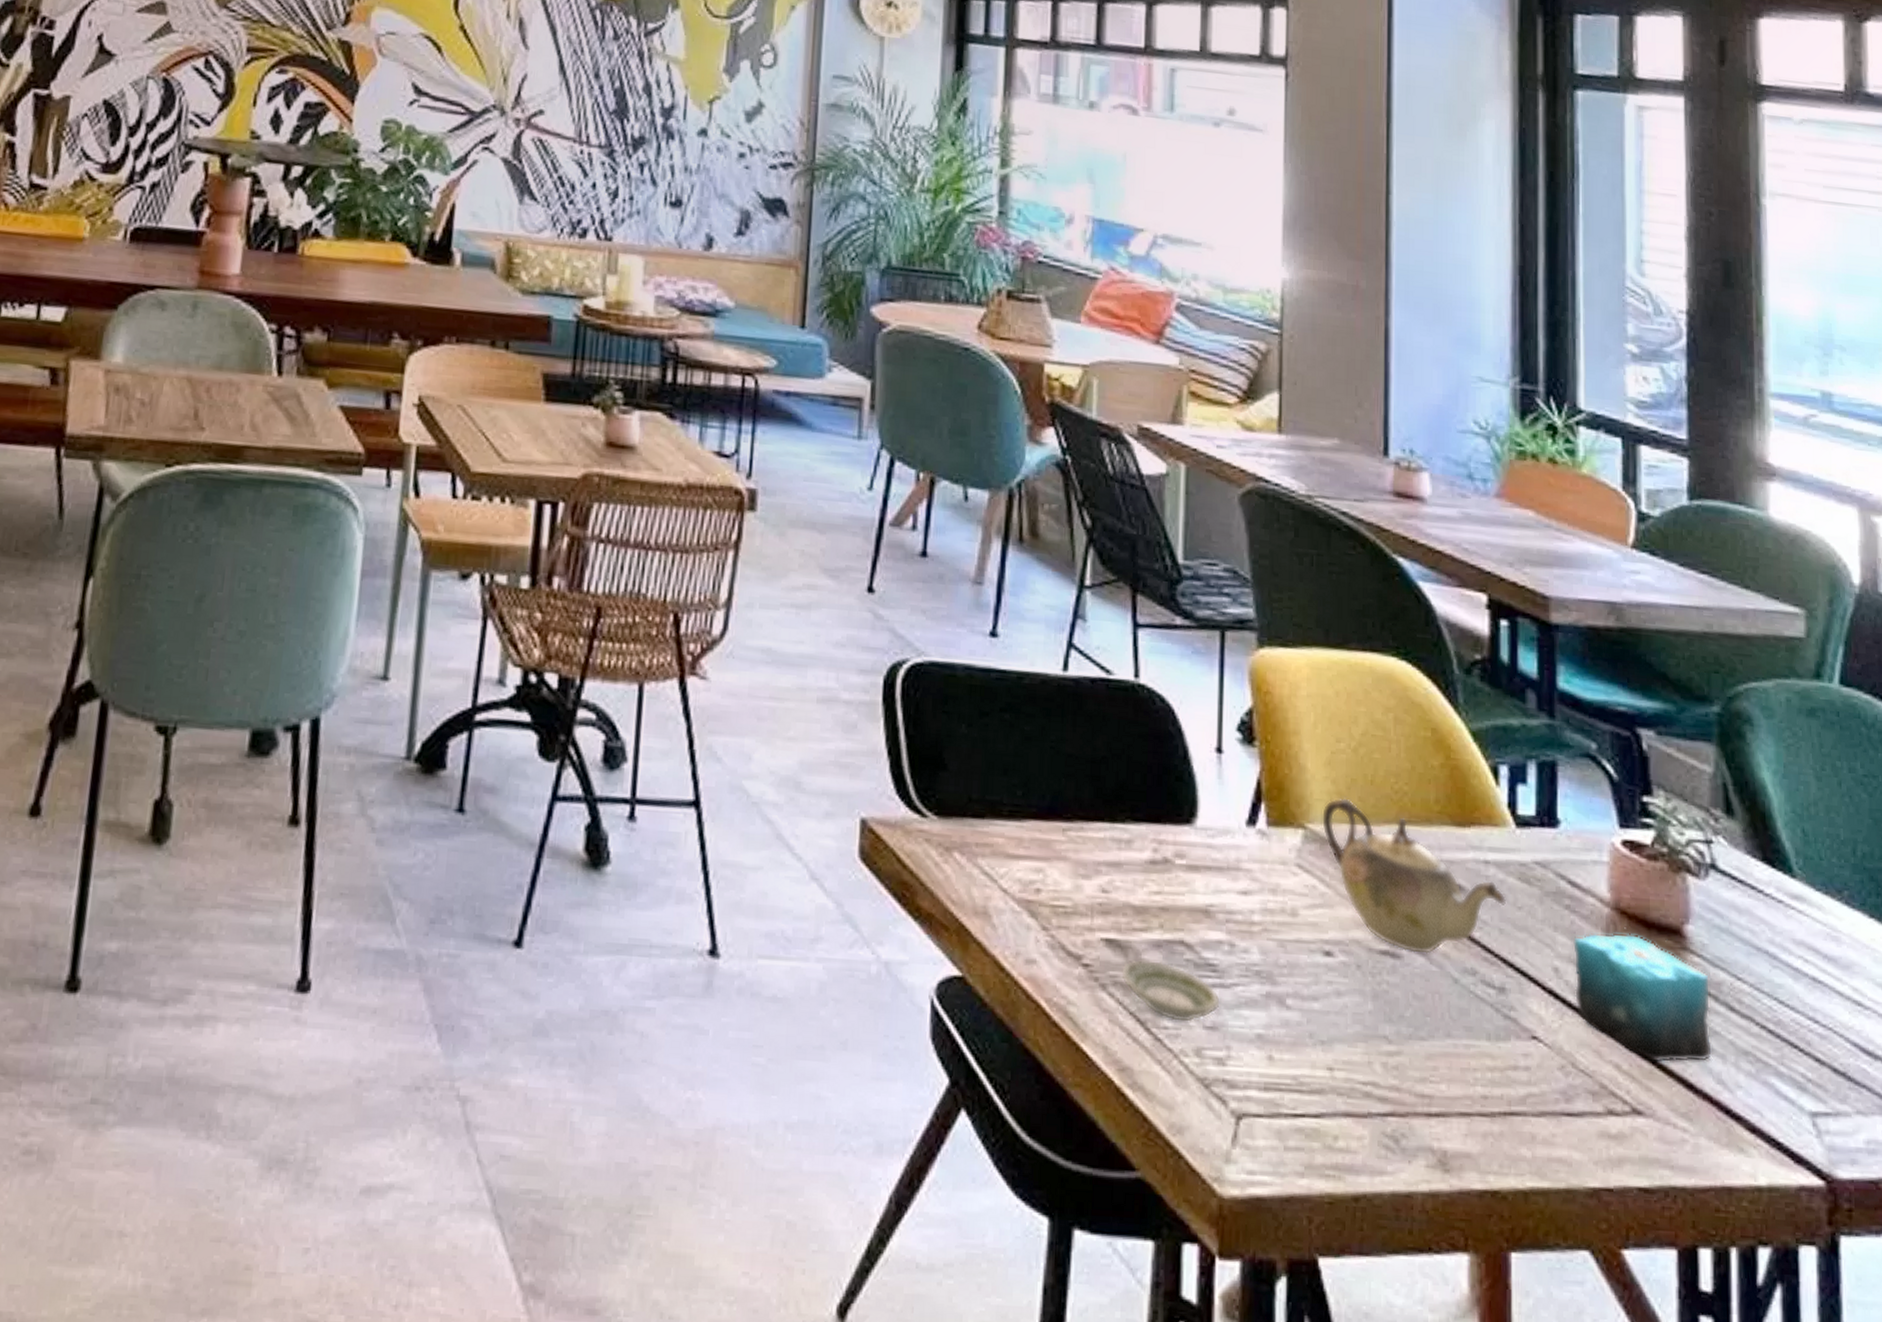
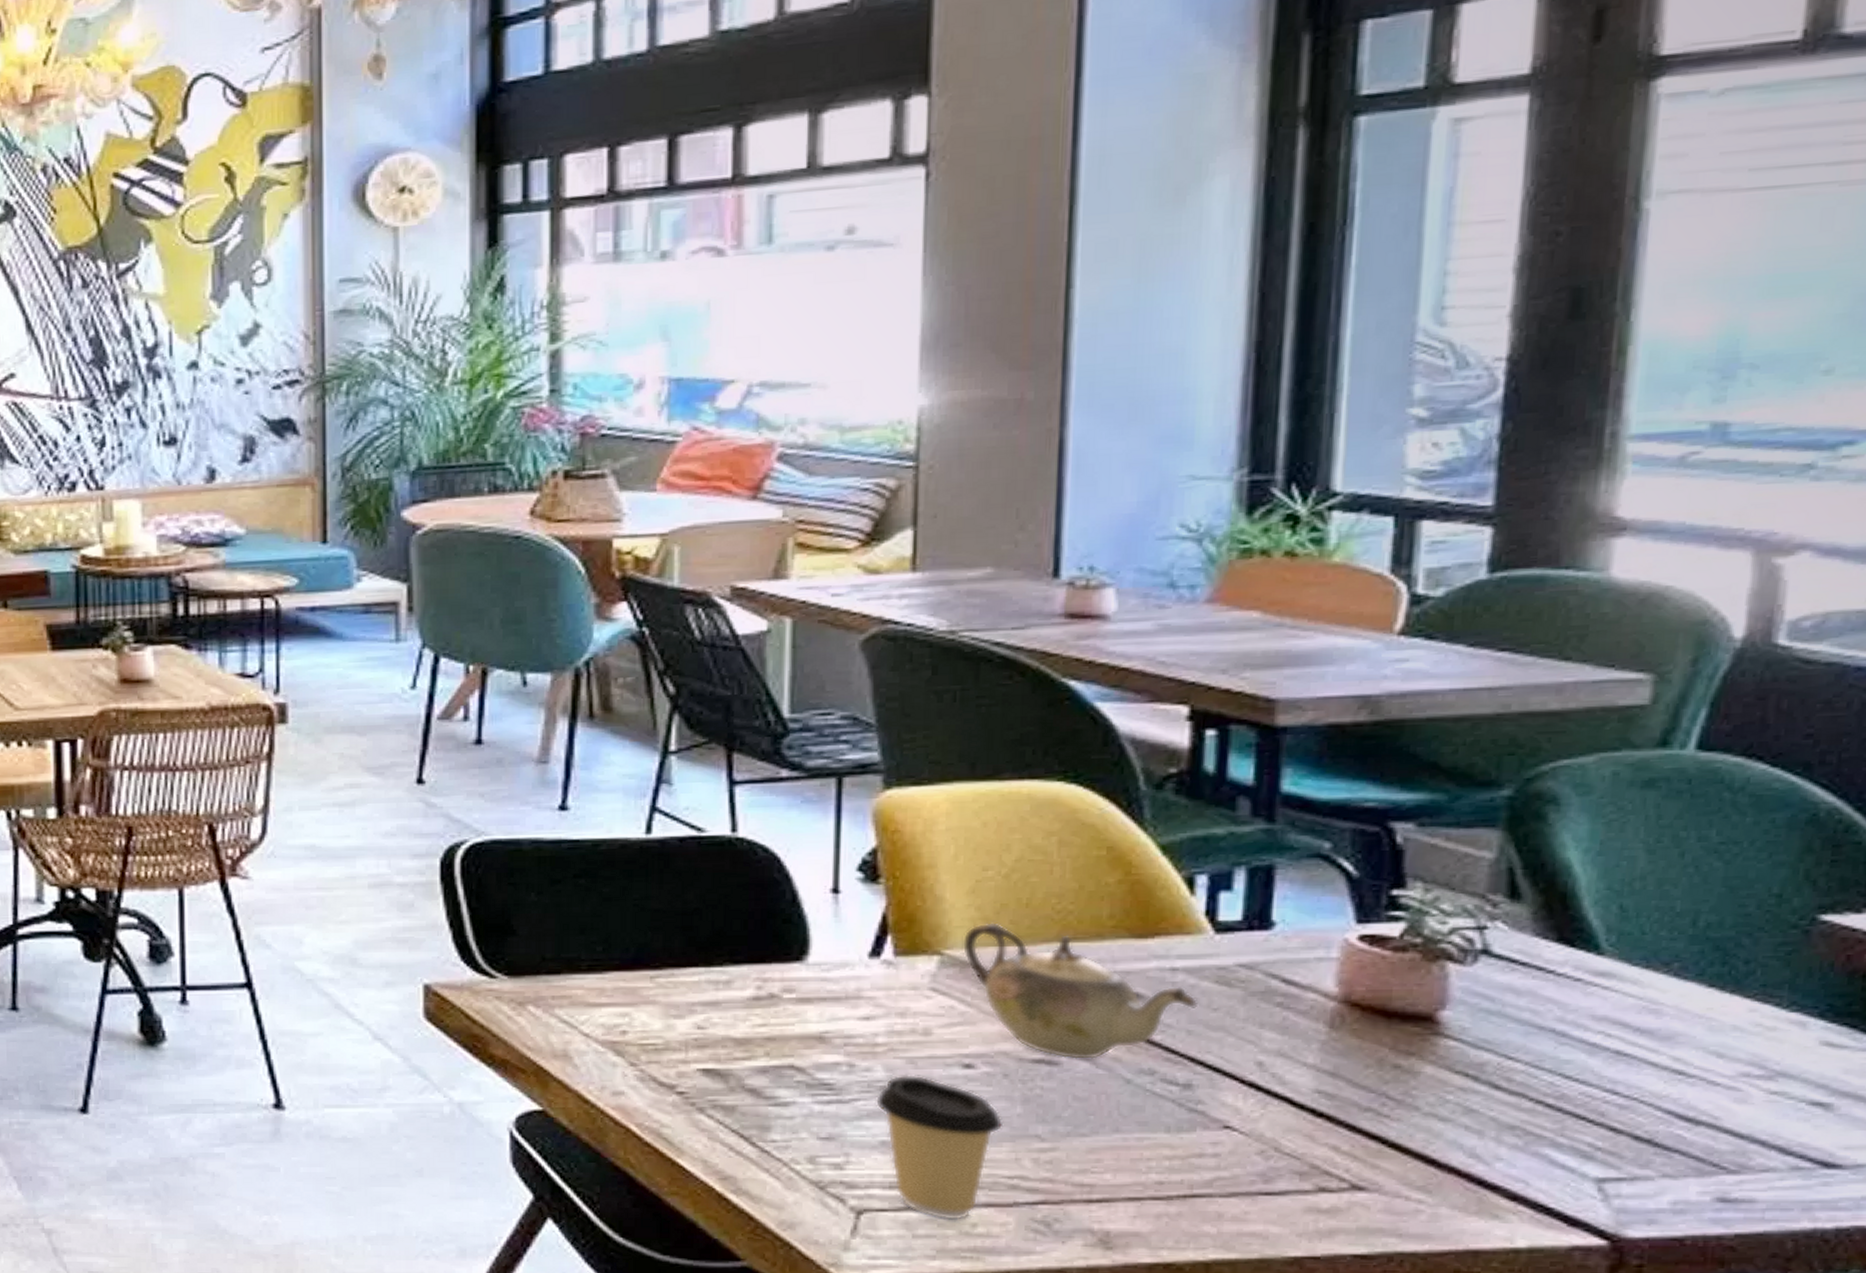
saucer: present [1120,958,1220,1023] -> none [720,1083,837,1136]
coffee cup: none [1251,959,1358,1131] -> present [875,1075,1004,1220]
candle: present [1572,927,1713,1063] -> none [1283,1019,1470,1142]

